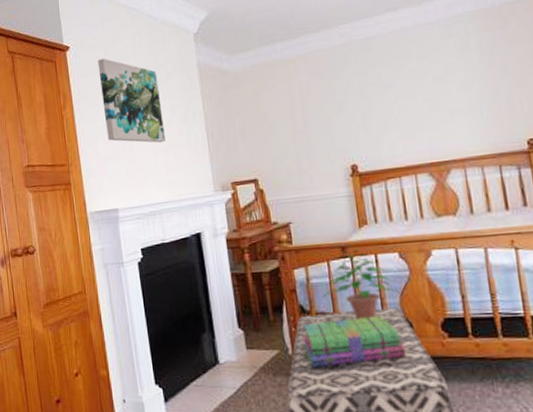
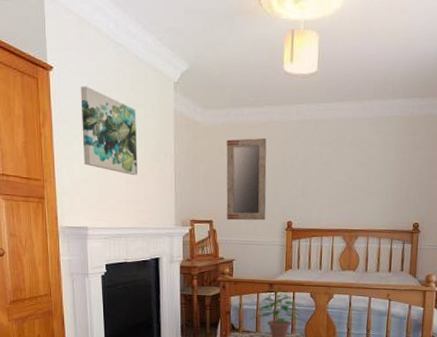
home mirror: none [261,71,323,176] -> present [226,137,267,221]

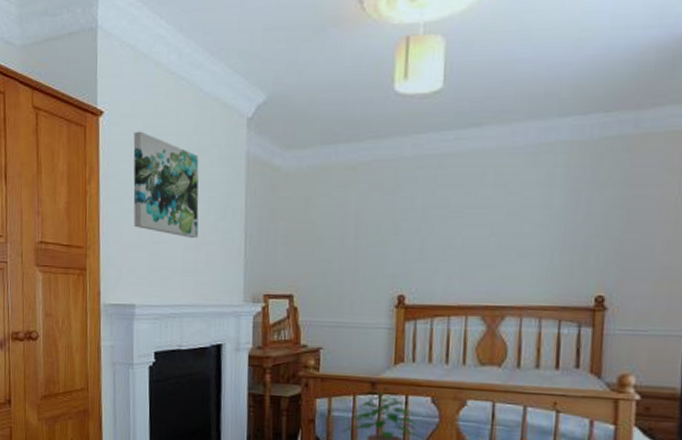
home mirror: present [226,137,267,221] -> none [312,182,370,295]

